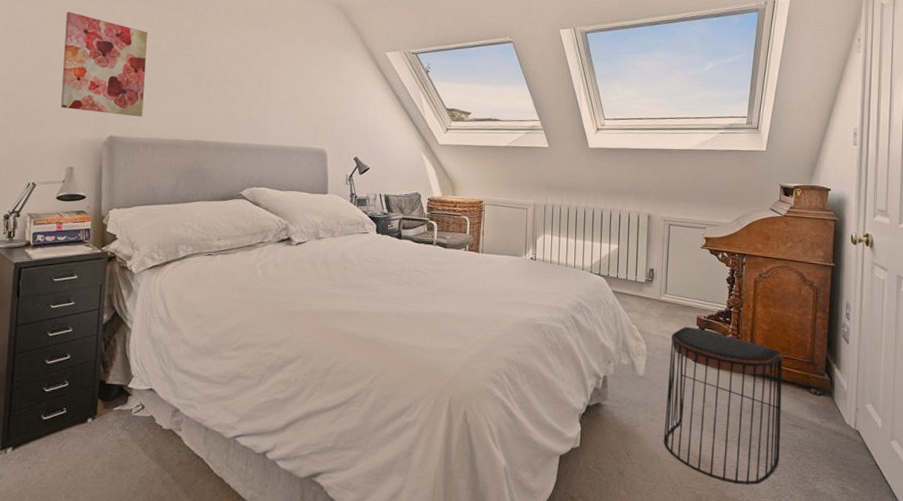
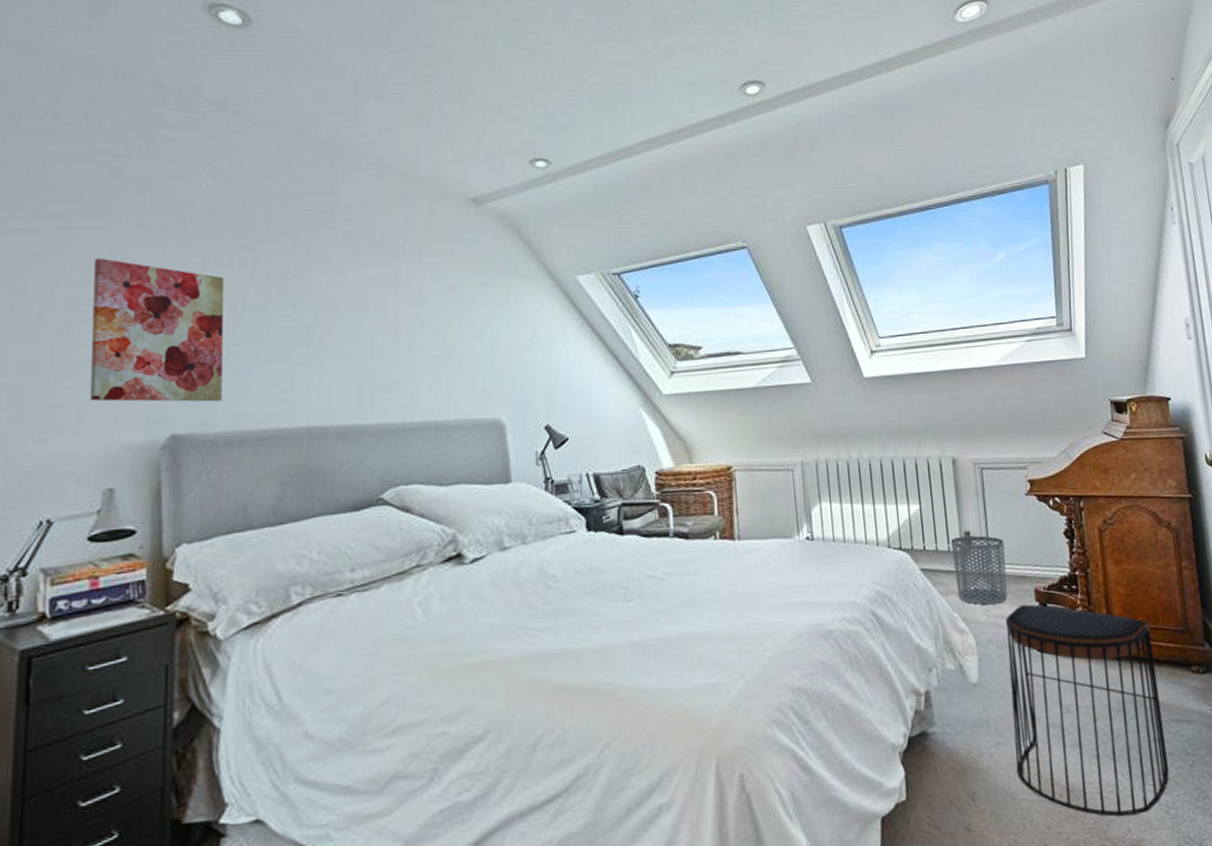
waste bin: none [637,271,679,324] -> present [950,535,1007,605]

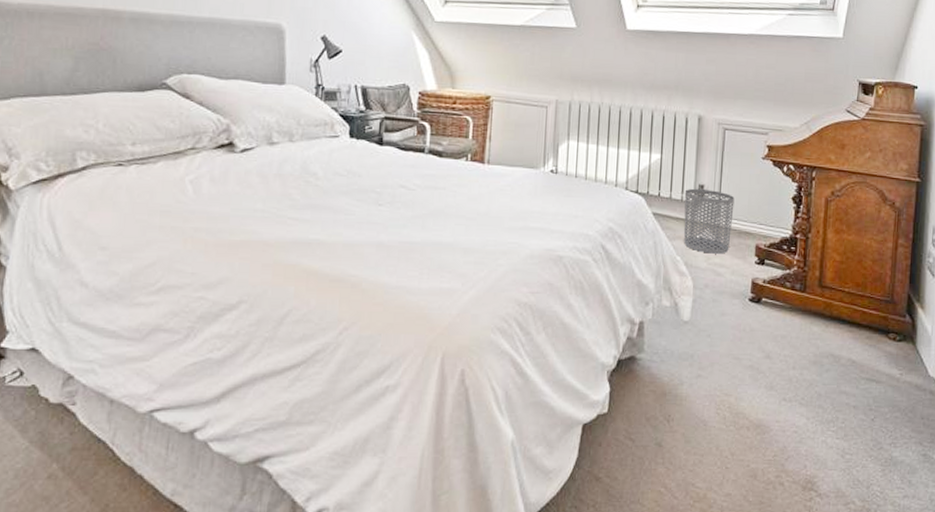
stool: present [1006,604,1170,817] -> none [712,257,858,455]

